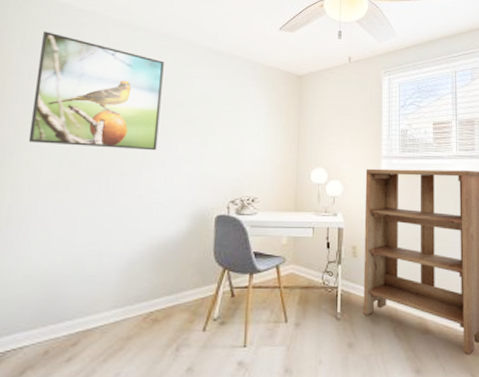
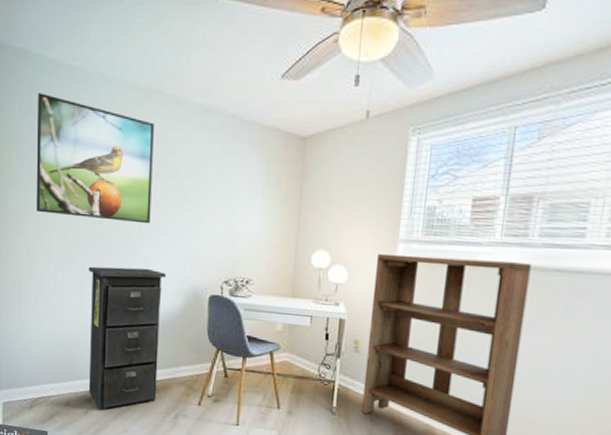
filing cabinet: none [75,193,171,355] -> present [88,266,166,411]

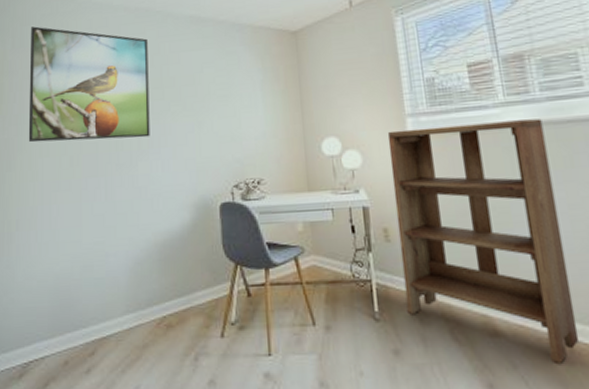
filing cabinet: present [88,266,166,411] -> none [86,184,171,366]

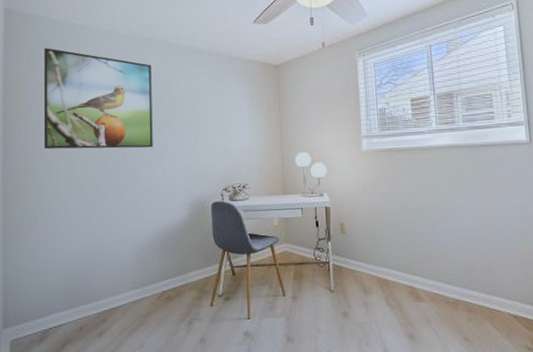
bookshelf: present [387,118,580,363] -> none [347,143,475,319]

